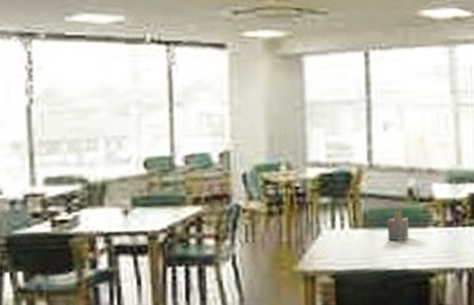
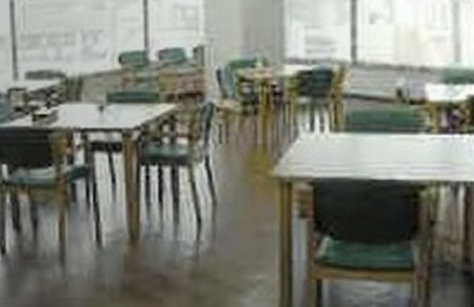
napkin holder: present [386,210,410,242] -> none [371,113,398,148]

